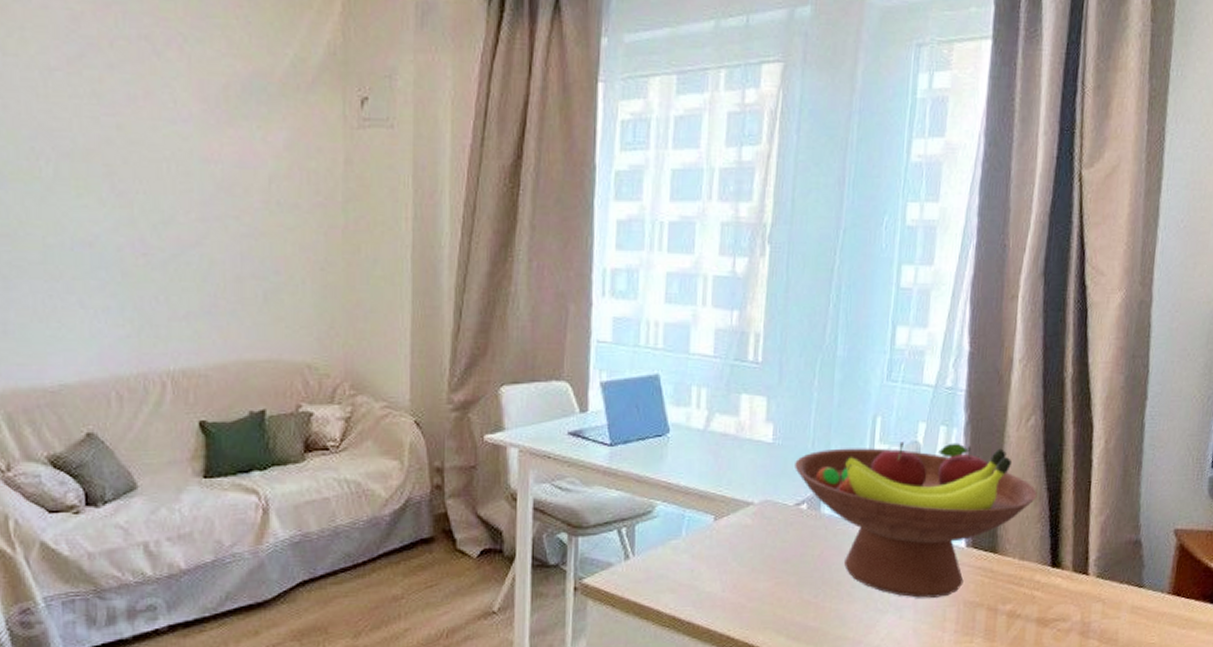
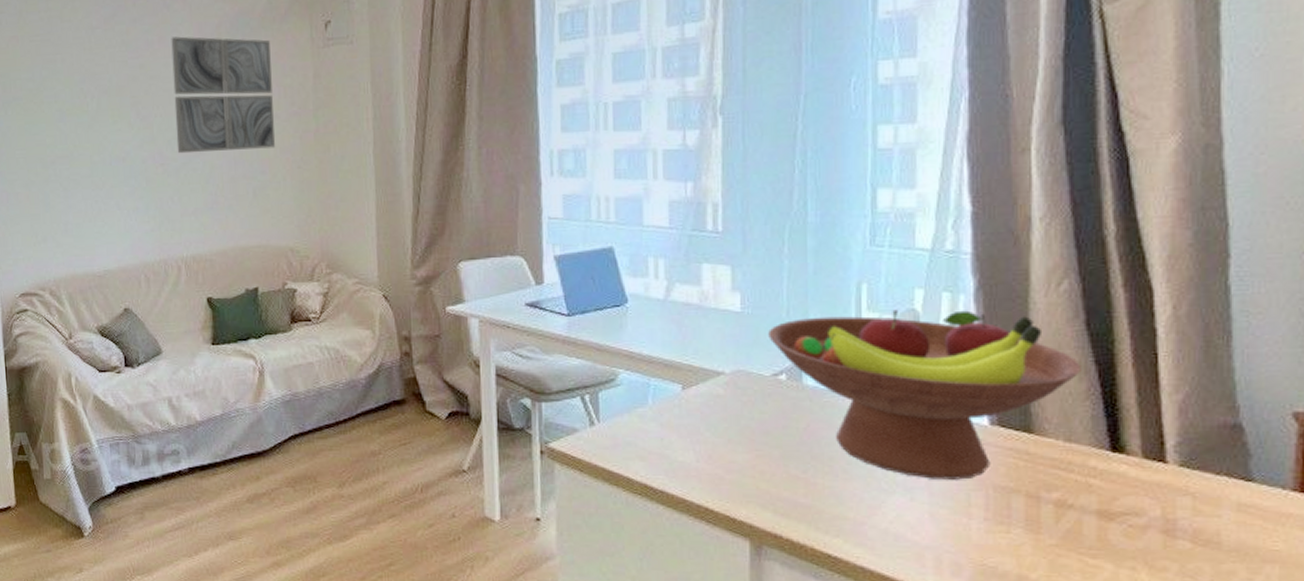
wall art: none [161,93,293,244] -> present [171,36,275,154]

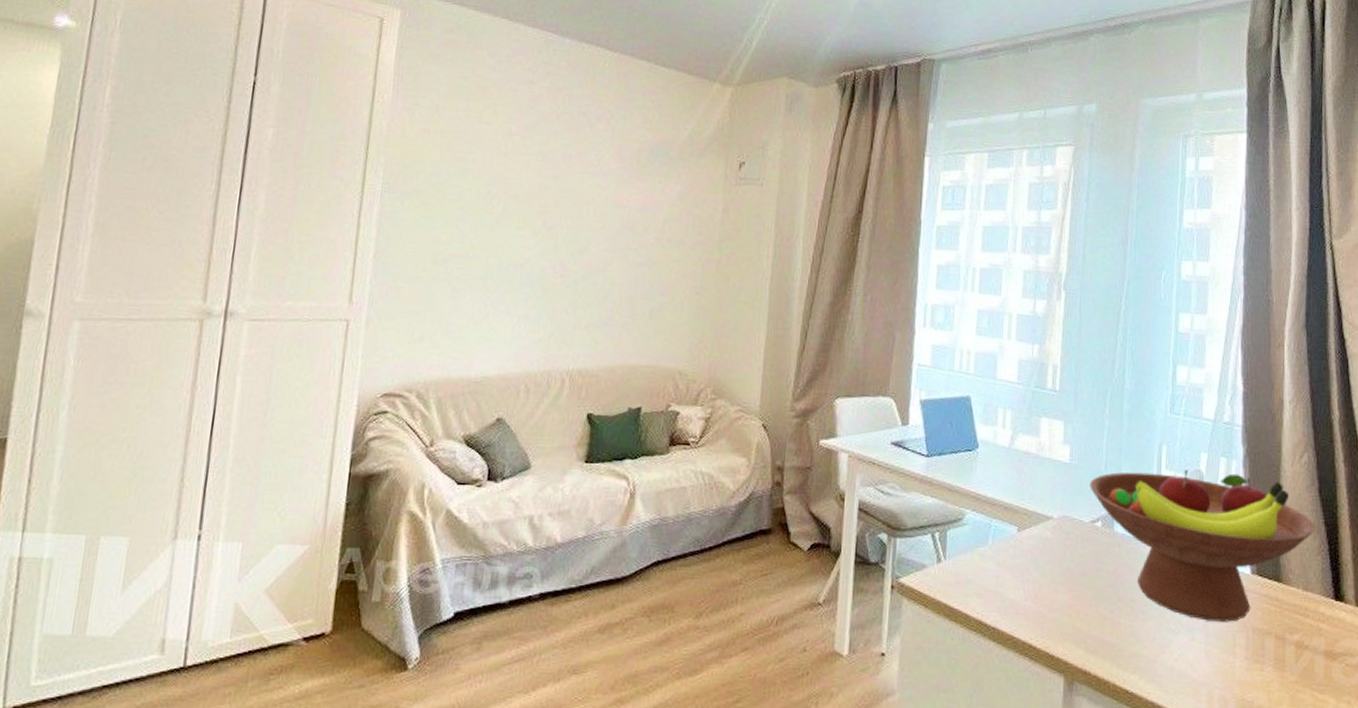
wall art: present [171,36,275,154] -> none [579,154,686,272]

